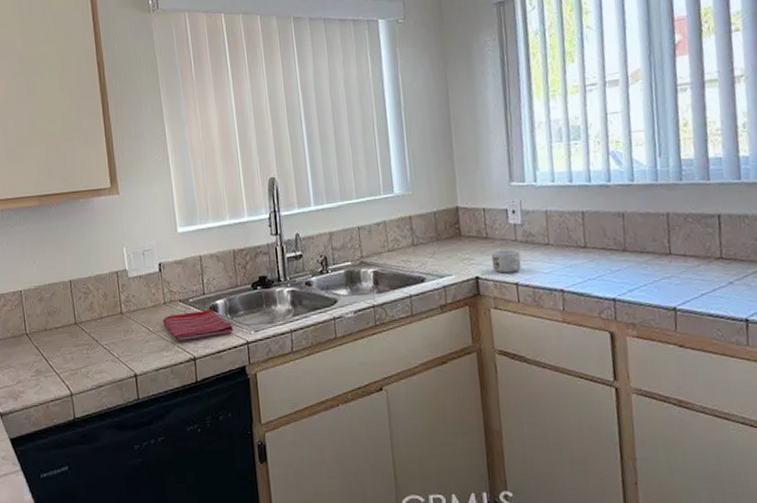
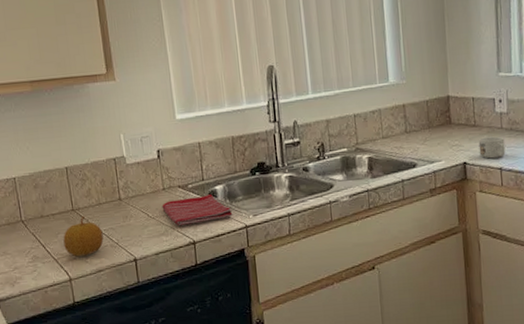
fruit: none [65,330,105,372] -> present [63,216,104,257]

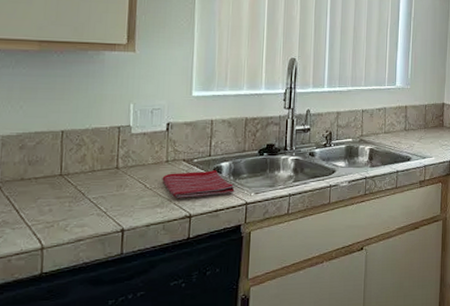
fruit: present [63,216,104,257] -> none [42,182,91,224]

